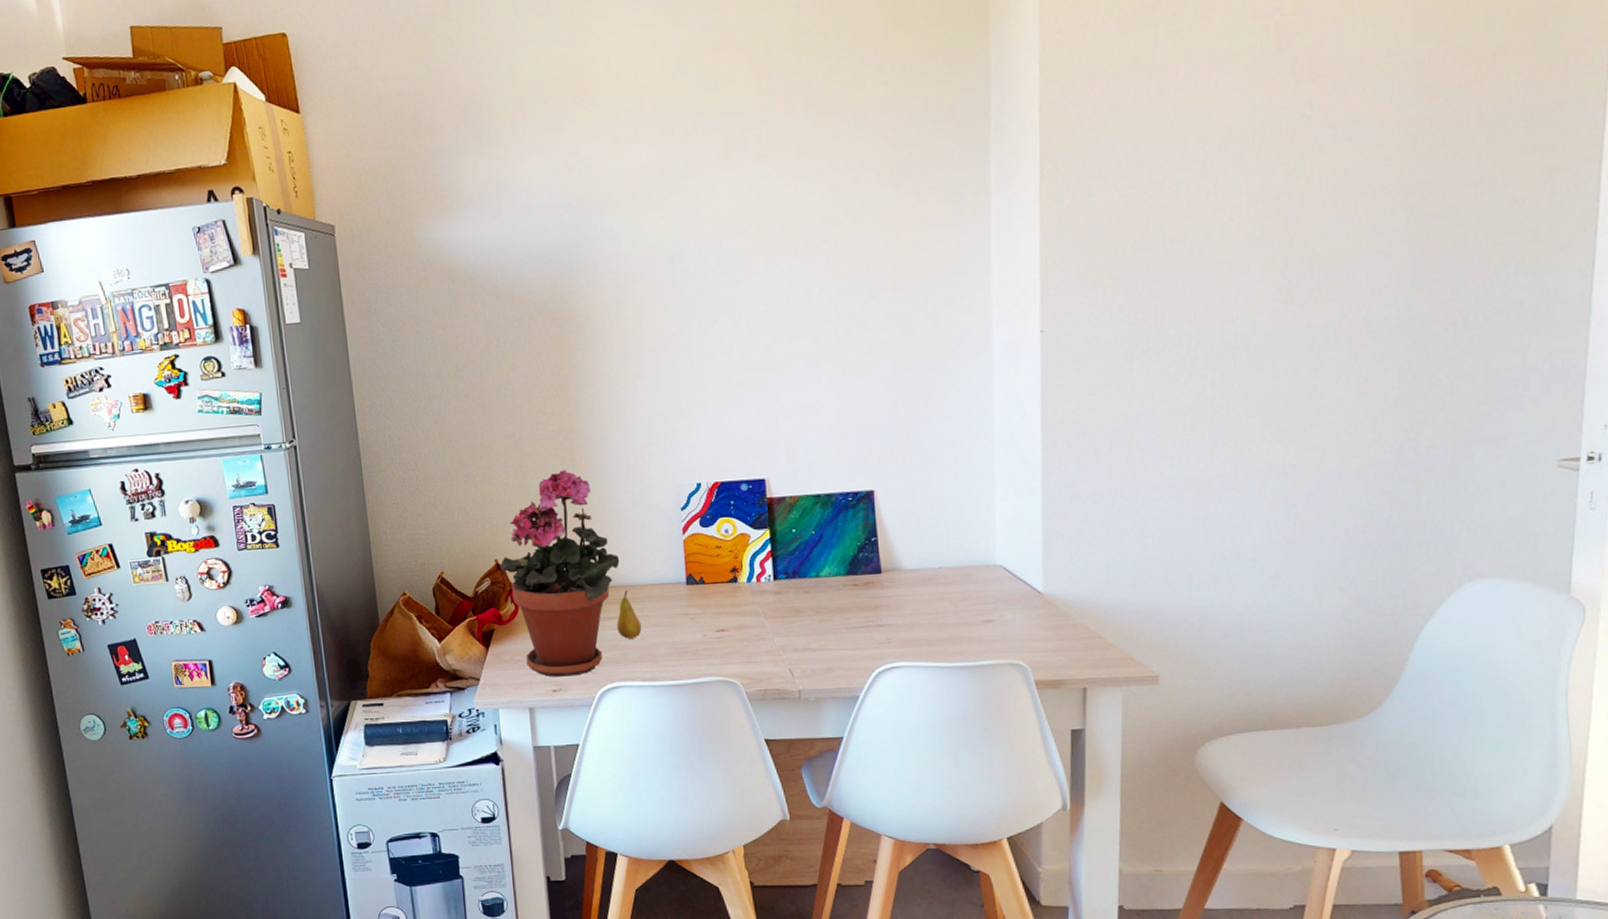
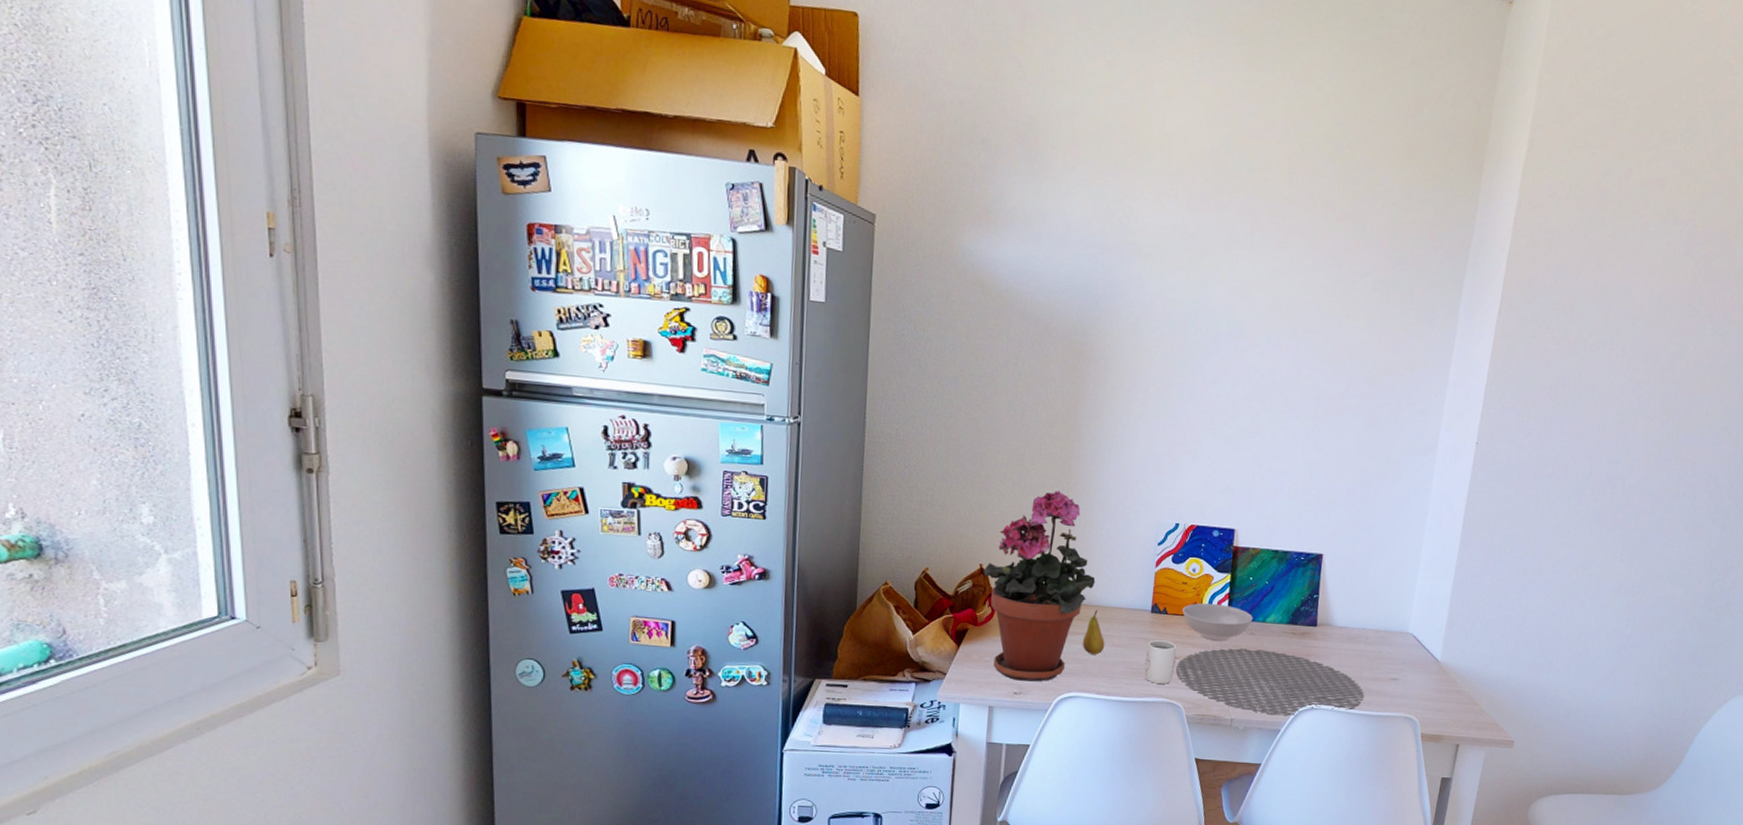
mug: none [688,613,724,662] -> present [1144,640,1177,684]
bowl: none [720,564,804,606] -> present [1182,603,1253,641]
place mat: none [725,608,954,680] -> present [1175,648,1364,717]

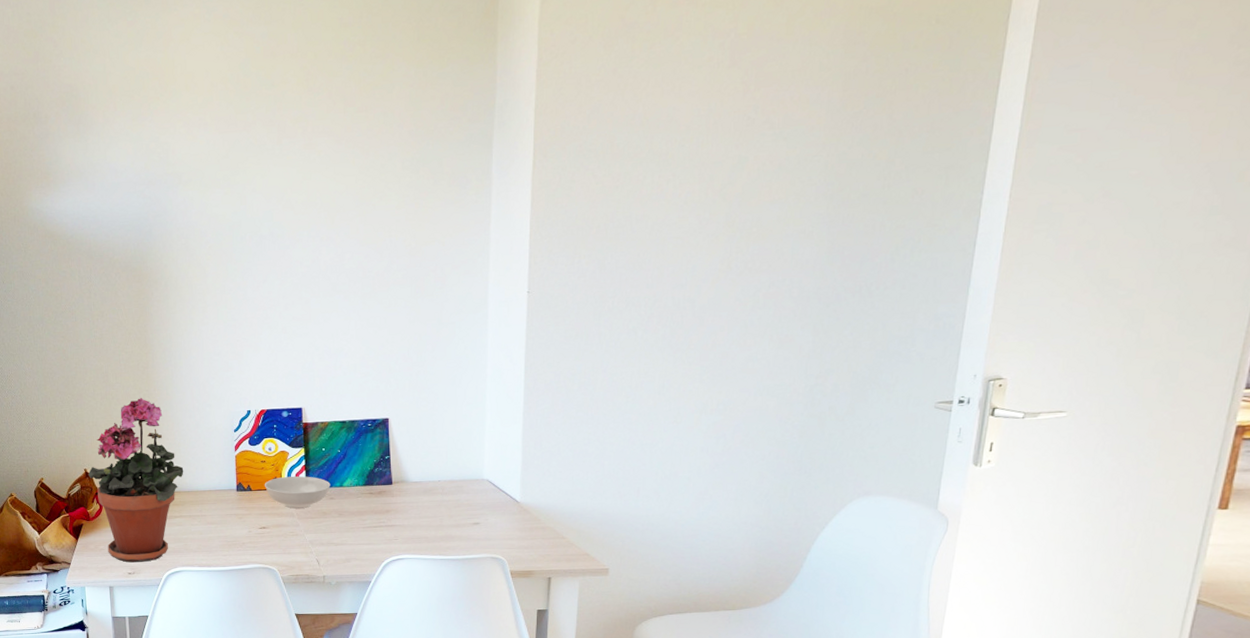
fruit: present [1082,609,1105,655] -> none [180,494,200,533]
mug: present [1144,640,1177,684] -> none [237,514,265,552]
place mat: present [1175,648,1364,717] -> none [266,511,448,569]

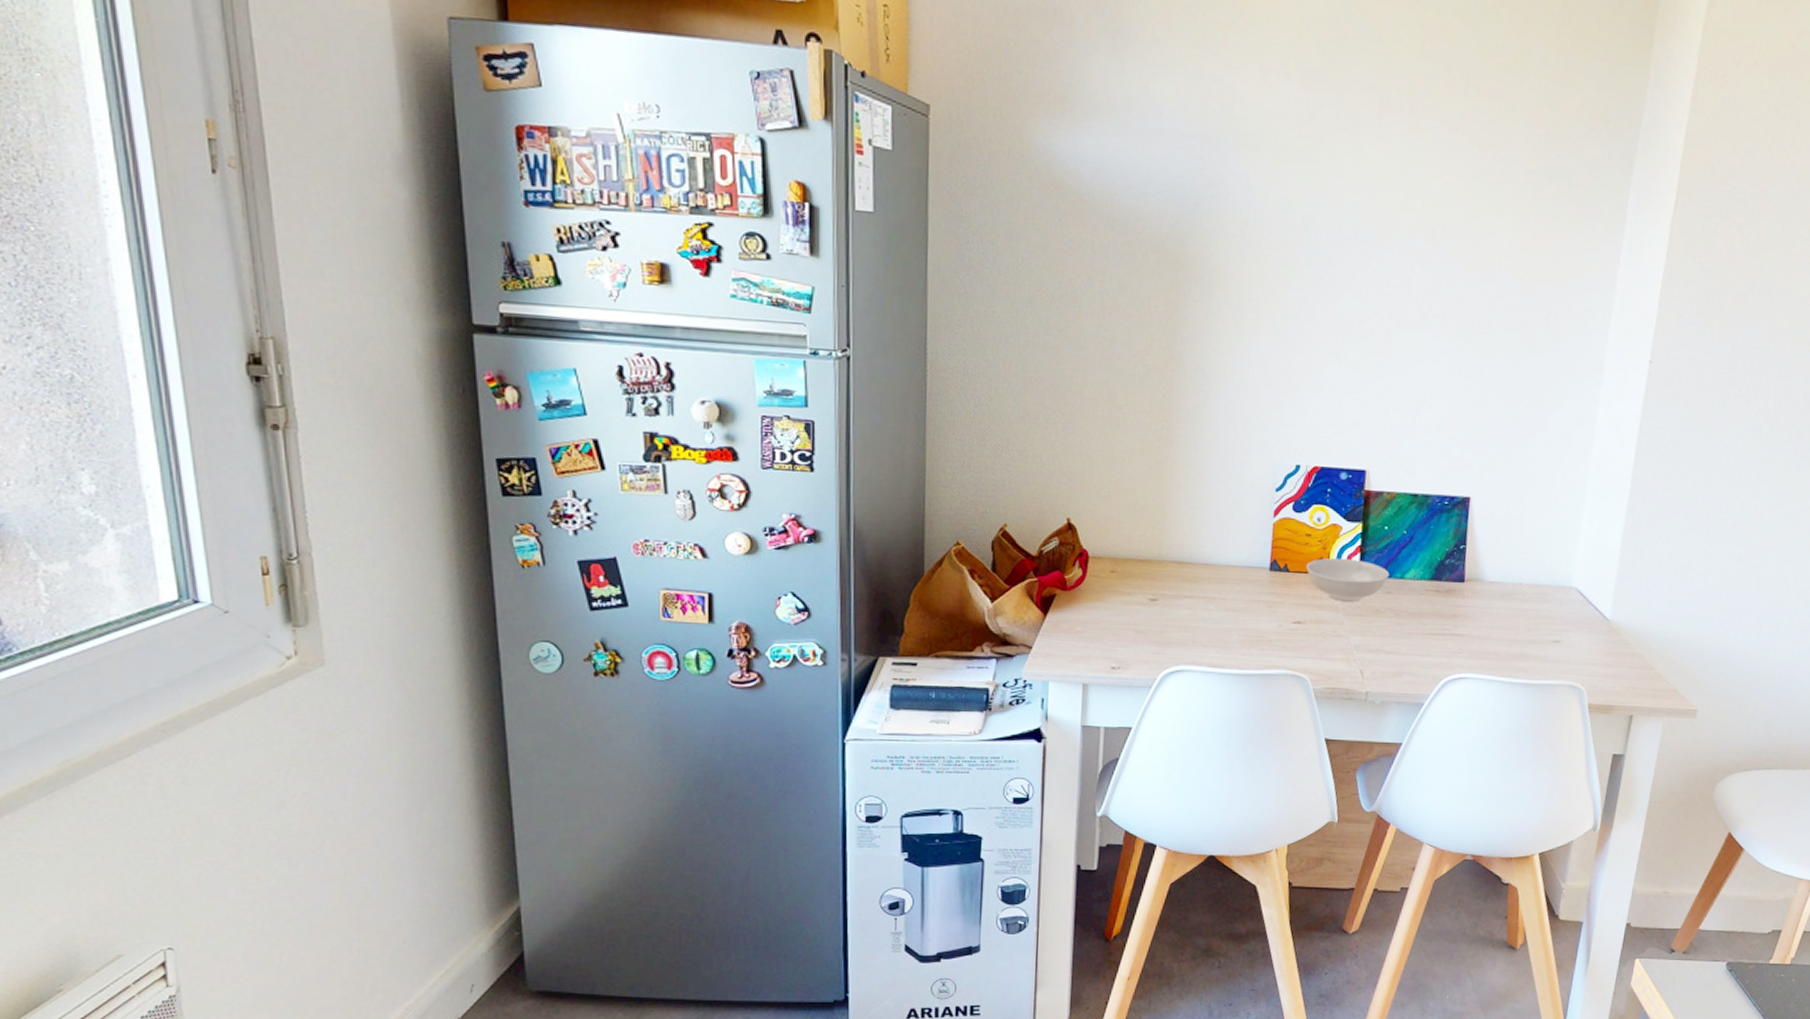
potted plant: present [88,398,184,563] -> none [1072,430,1204,654]

